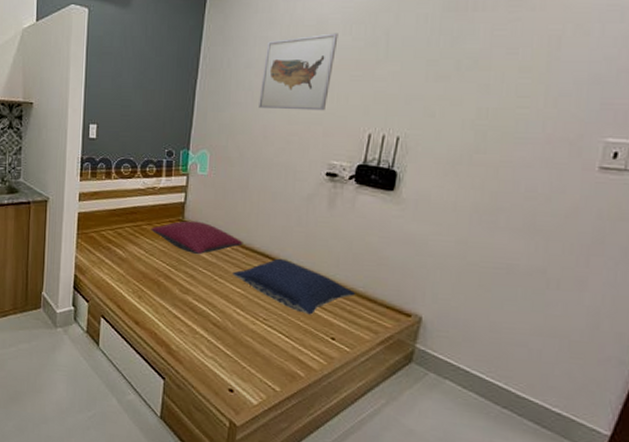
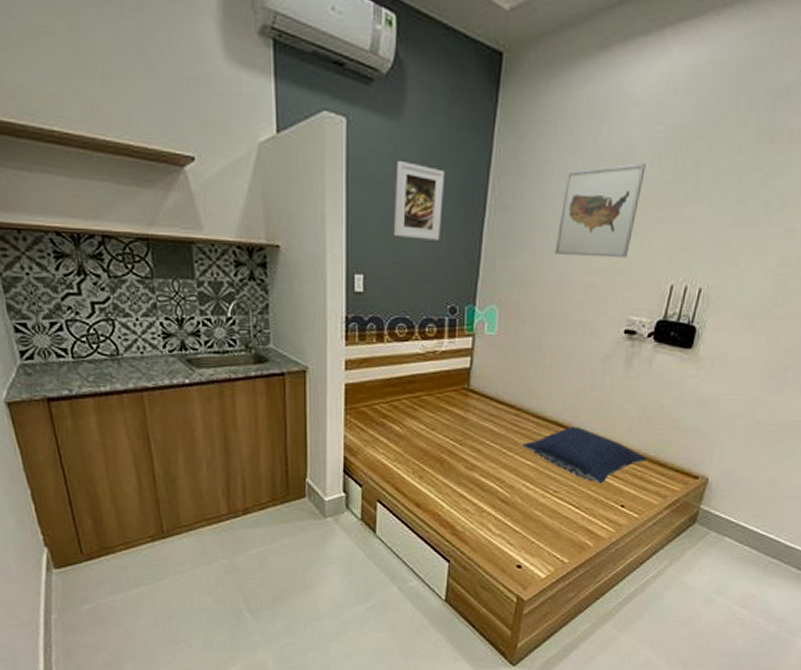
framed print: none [121,38,164,97] -> present [393,161,444,240]
pillow: present [151,220,243,255] -> none [432,389,534,427]

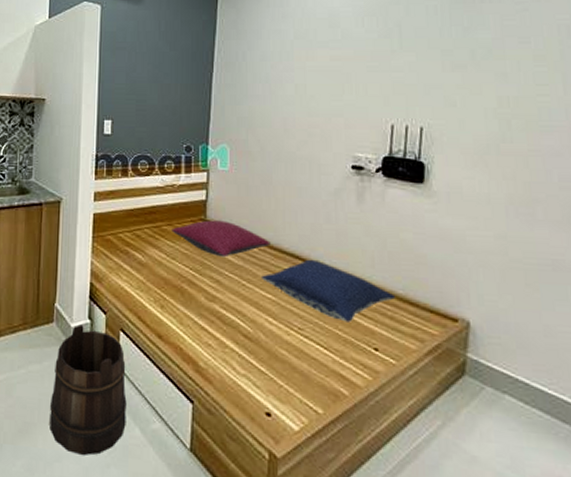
bucket: none [307,498,385,613] -> present [49,324,127,455]
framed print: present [393,161,444,240] -> none [136,33,178,91]
pillow: none [432,389,534,427] -> present [171,220,271,258]
wall art: present [555,163,646,258] -> none [277,25,351,102]

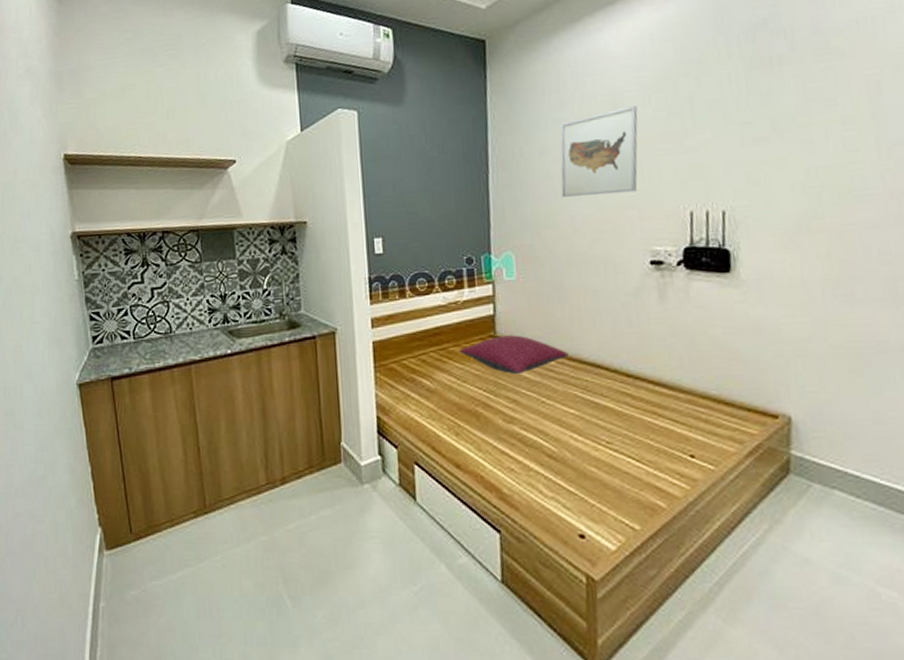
bucket: present [49,324,127,455] -> none [347,462,431,598]
pillow: present [260,259,396,322] -> none [561,367,710,431]
wall art: none [277,25,351,102] -> present [560,105,638,197]

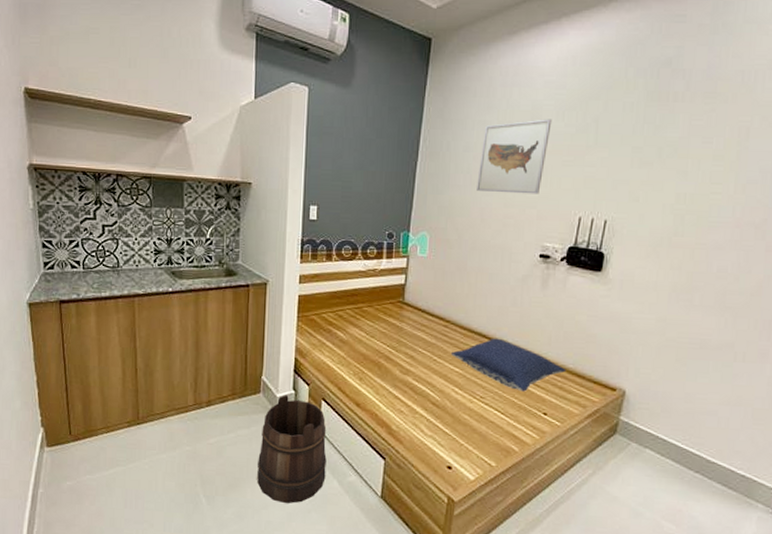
bucket: none [347,462,431,598] -> present [257,395,327,503]
pillow: present [459,335,569,375] -> none [372,302,461,336]
pillow: none [561,367,710,431] -> present [450,338,567,392]

